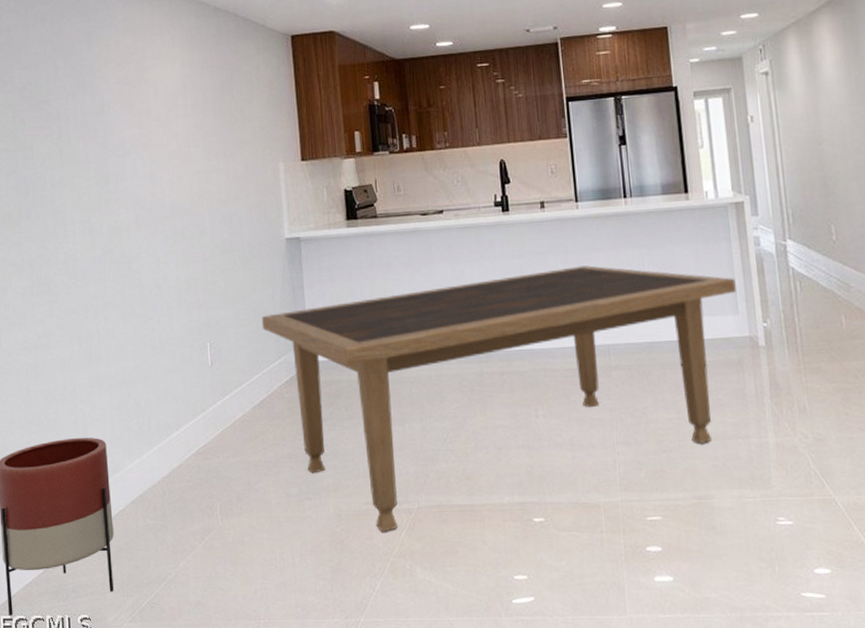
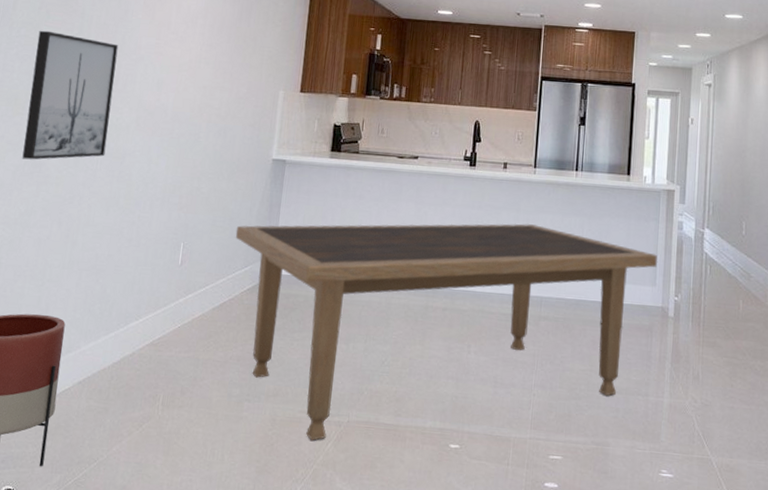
wall art: none [18,140,111,280] -> present [22,30,119,160]

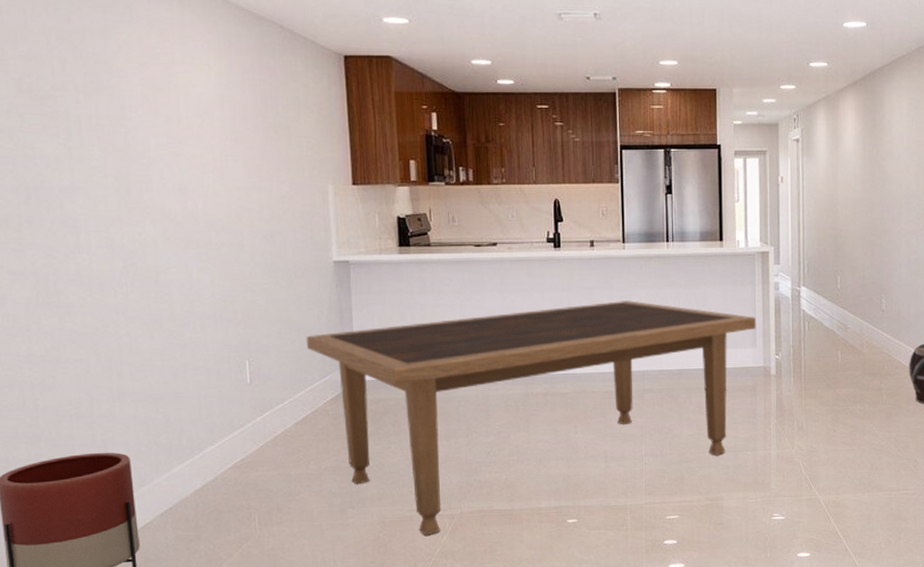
wall art: present [22,30,119,160] -> none [15,138,134,290]

